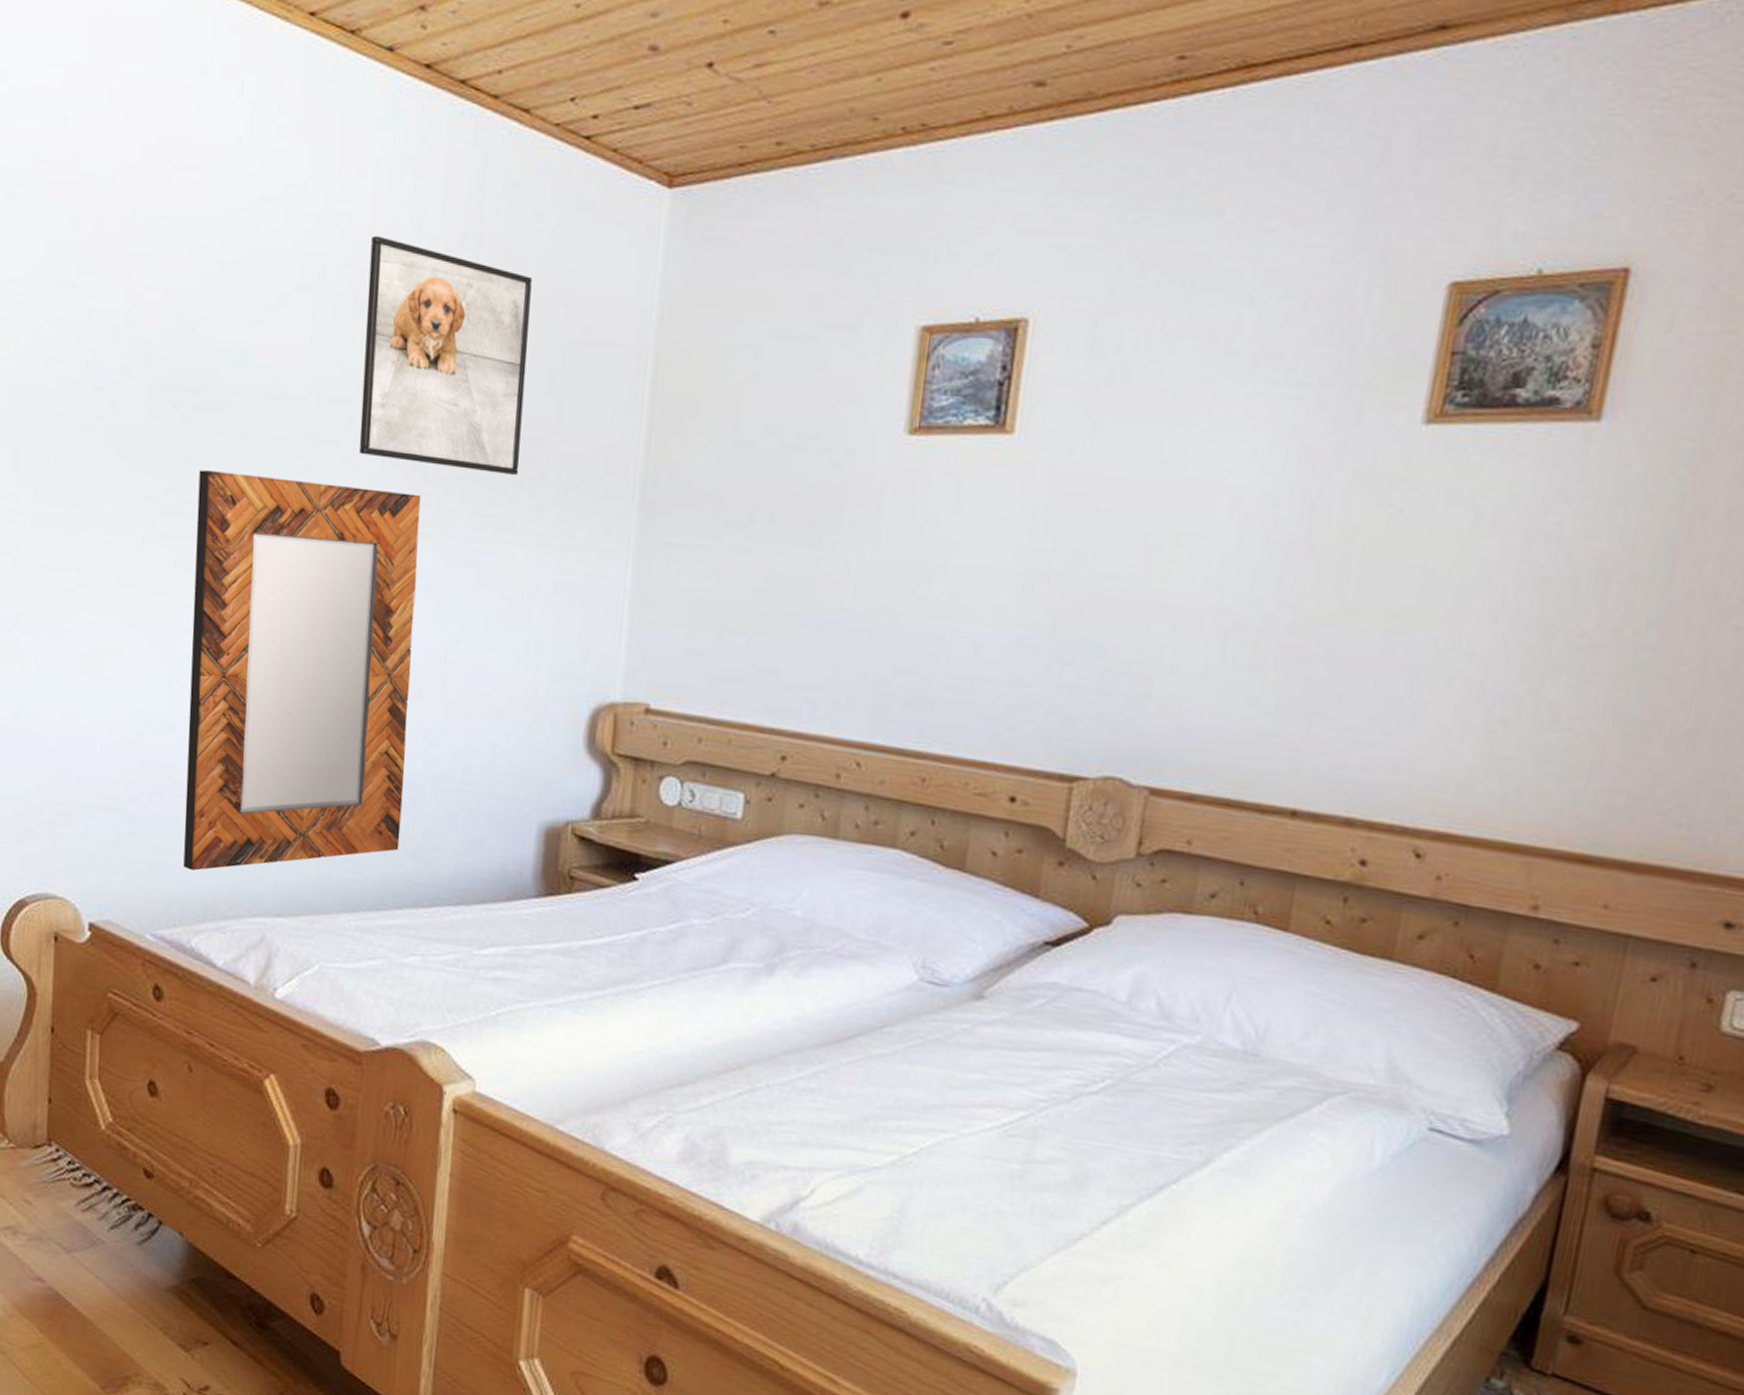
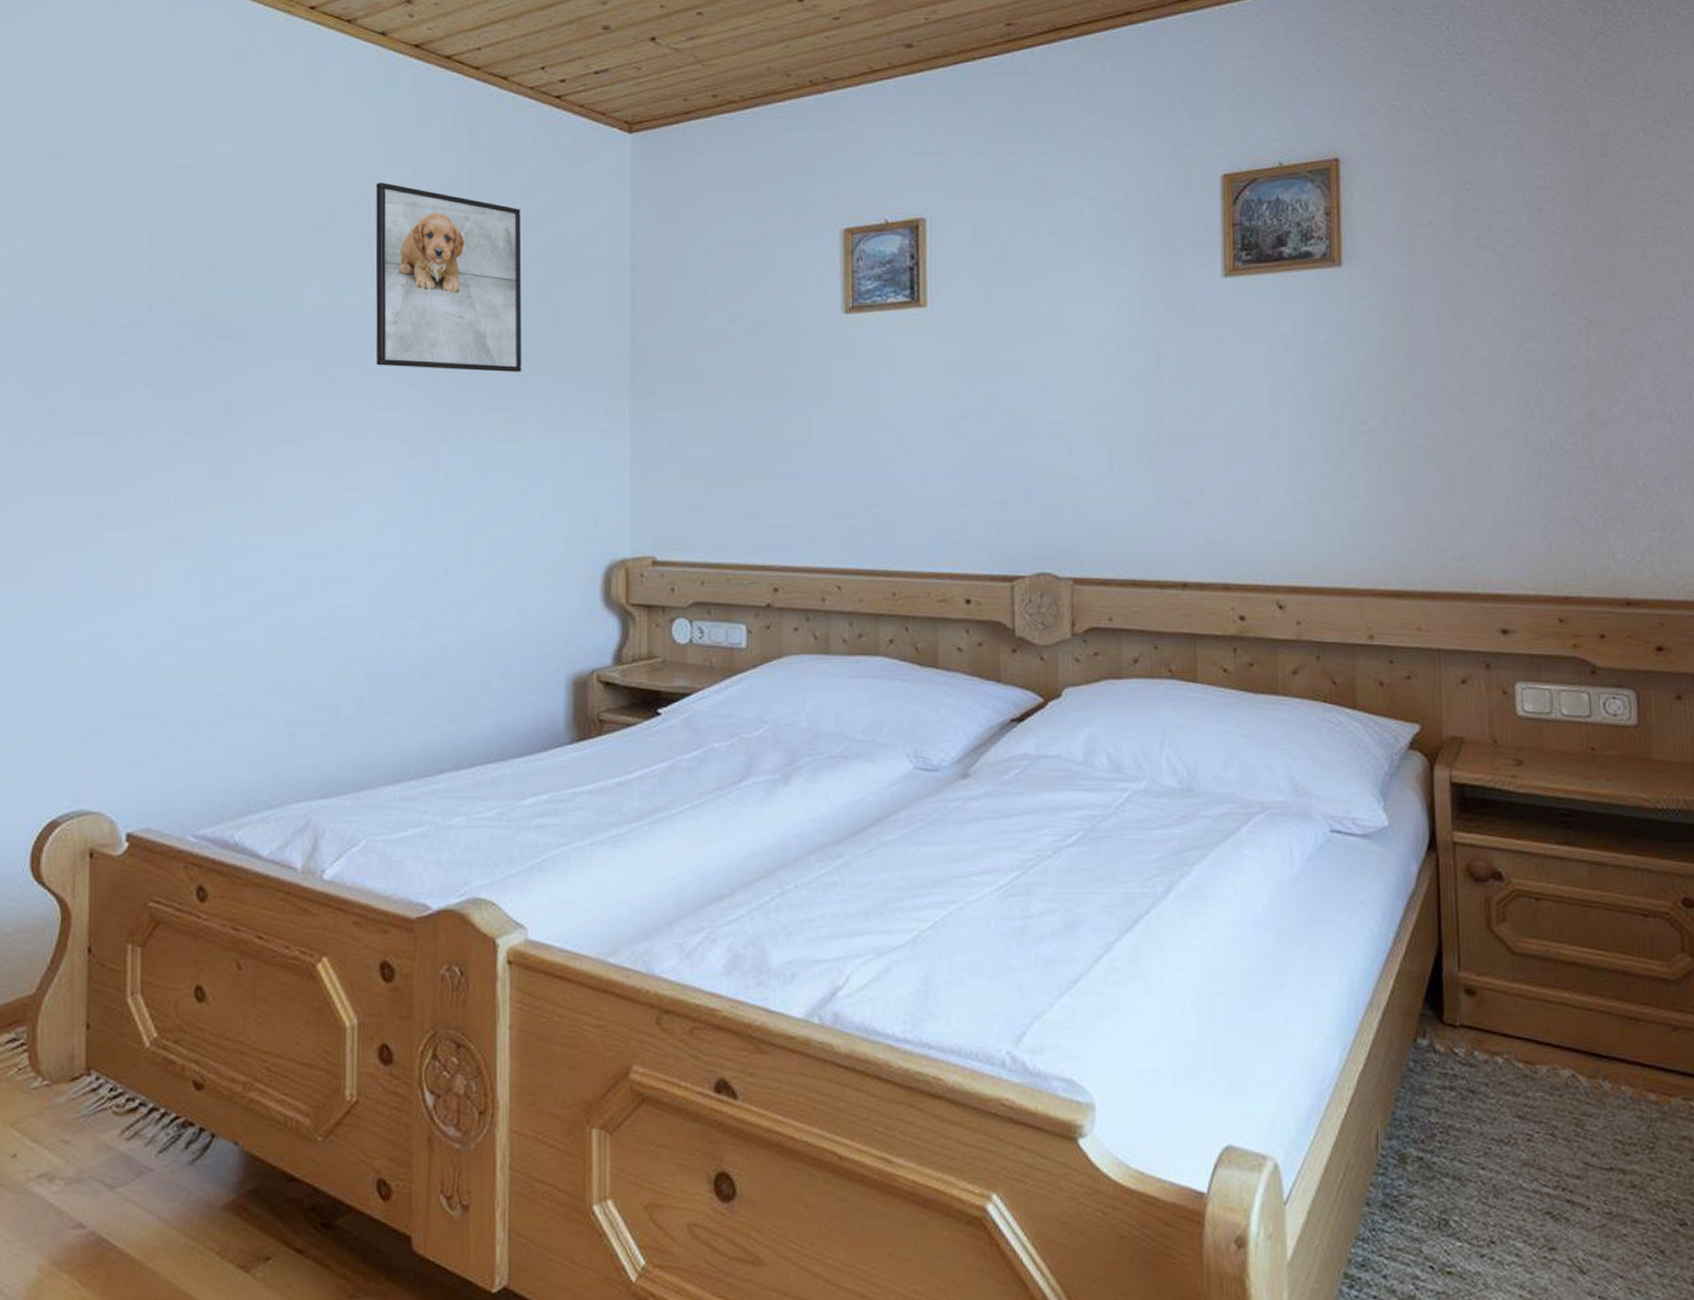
home mirror: present [183,470,421,871] -> none [223,391,438,765]

